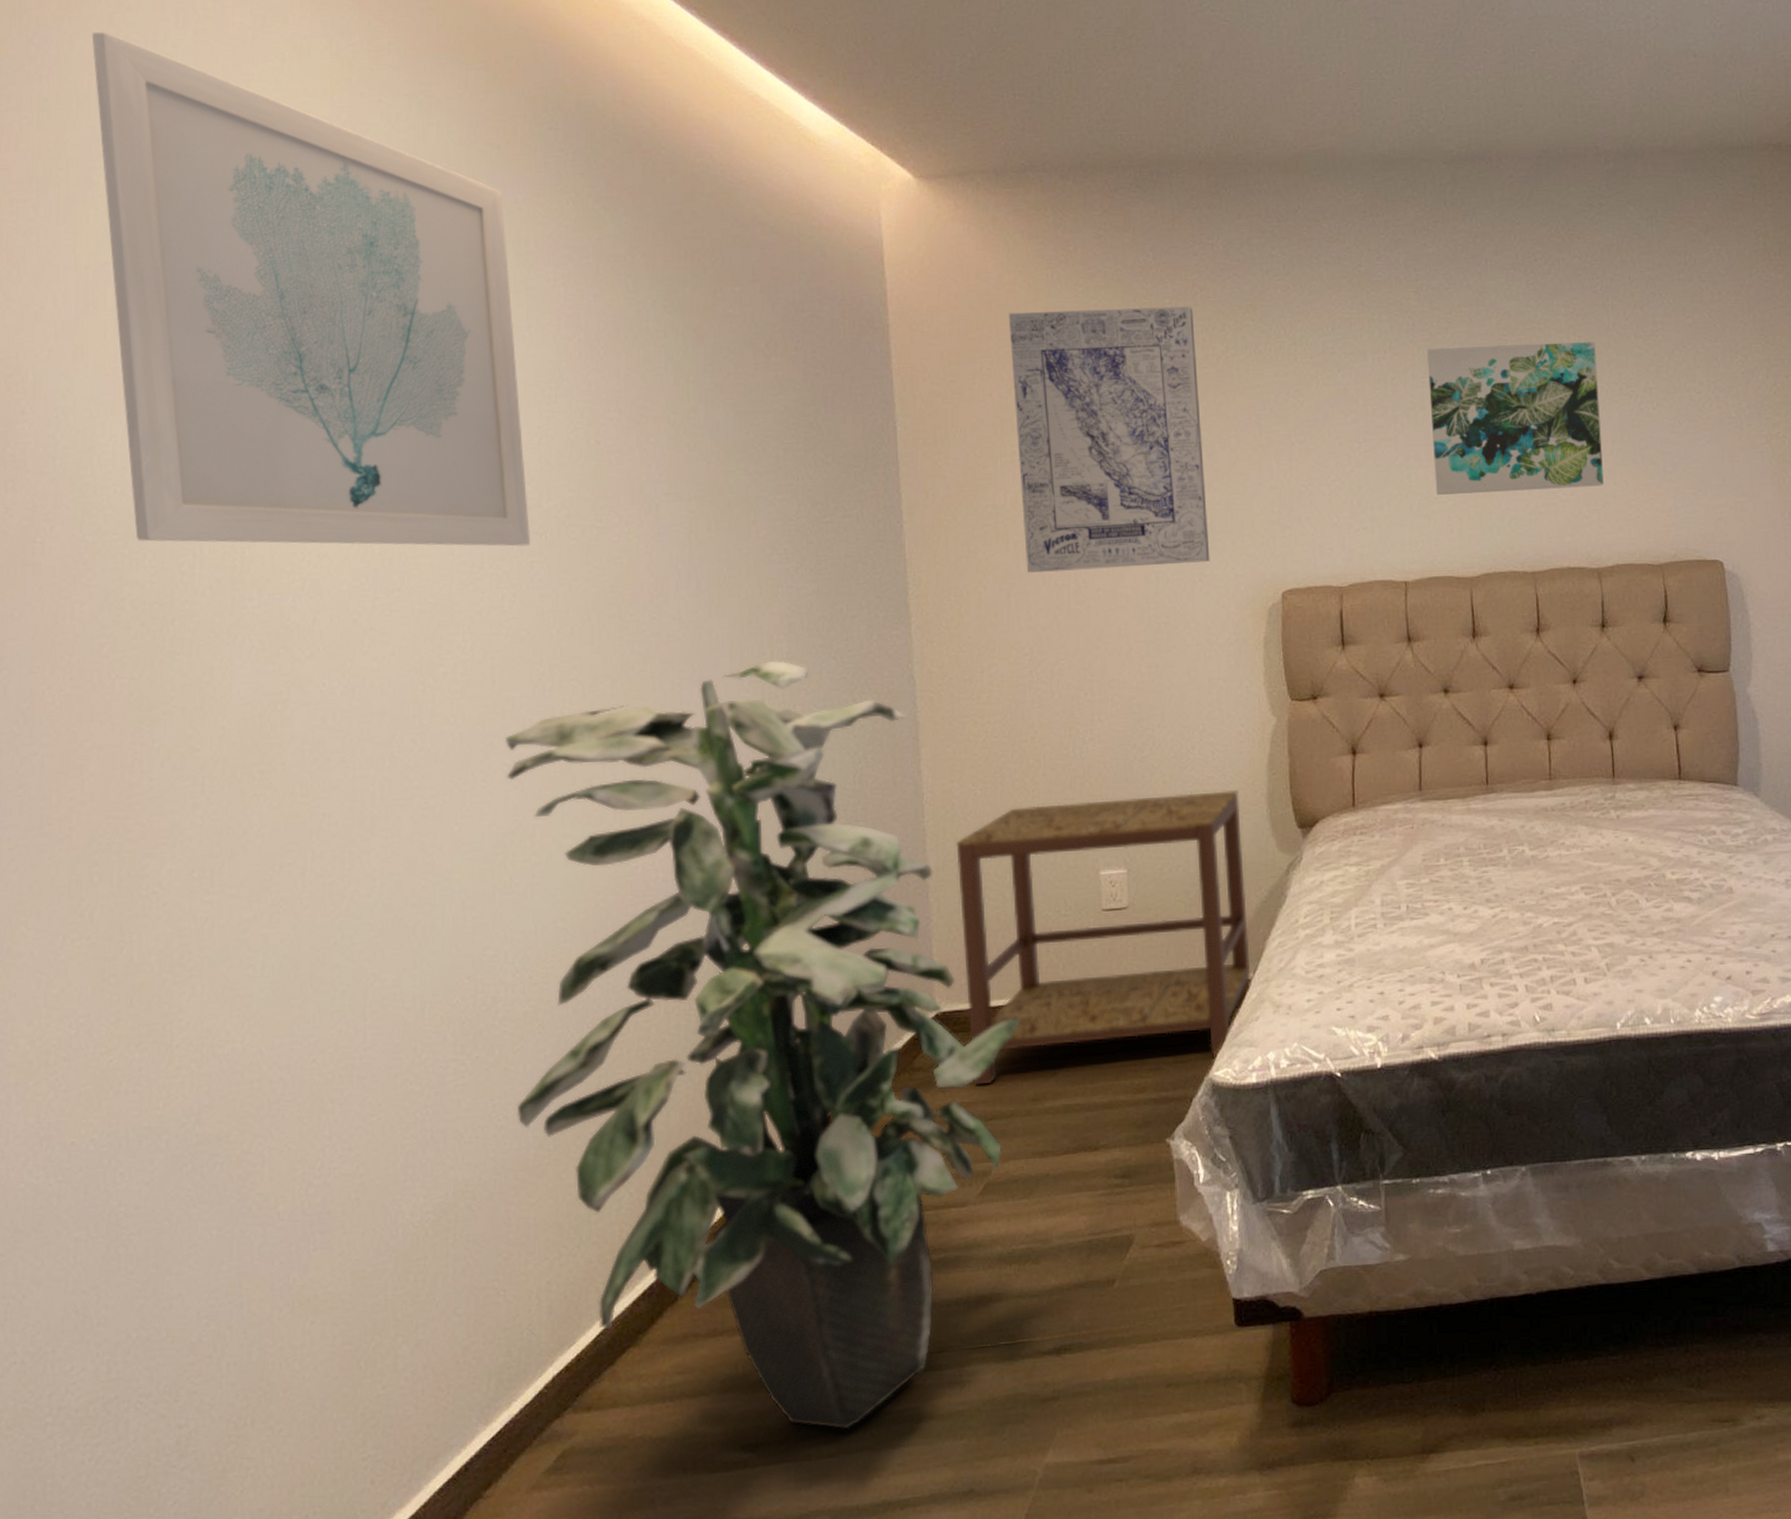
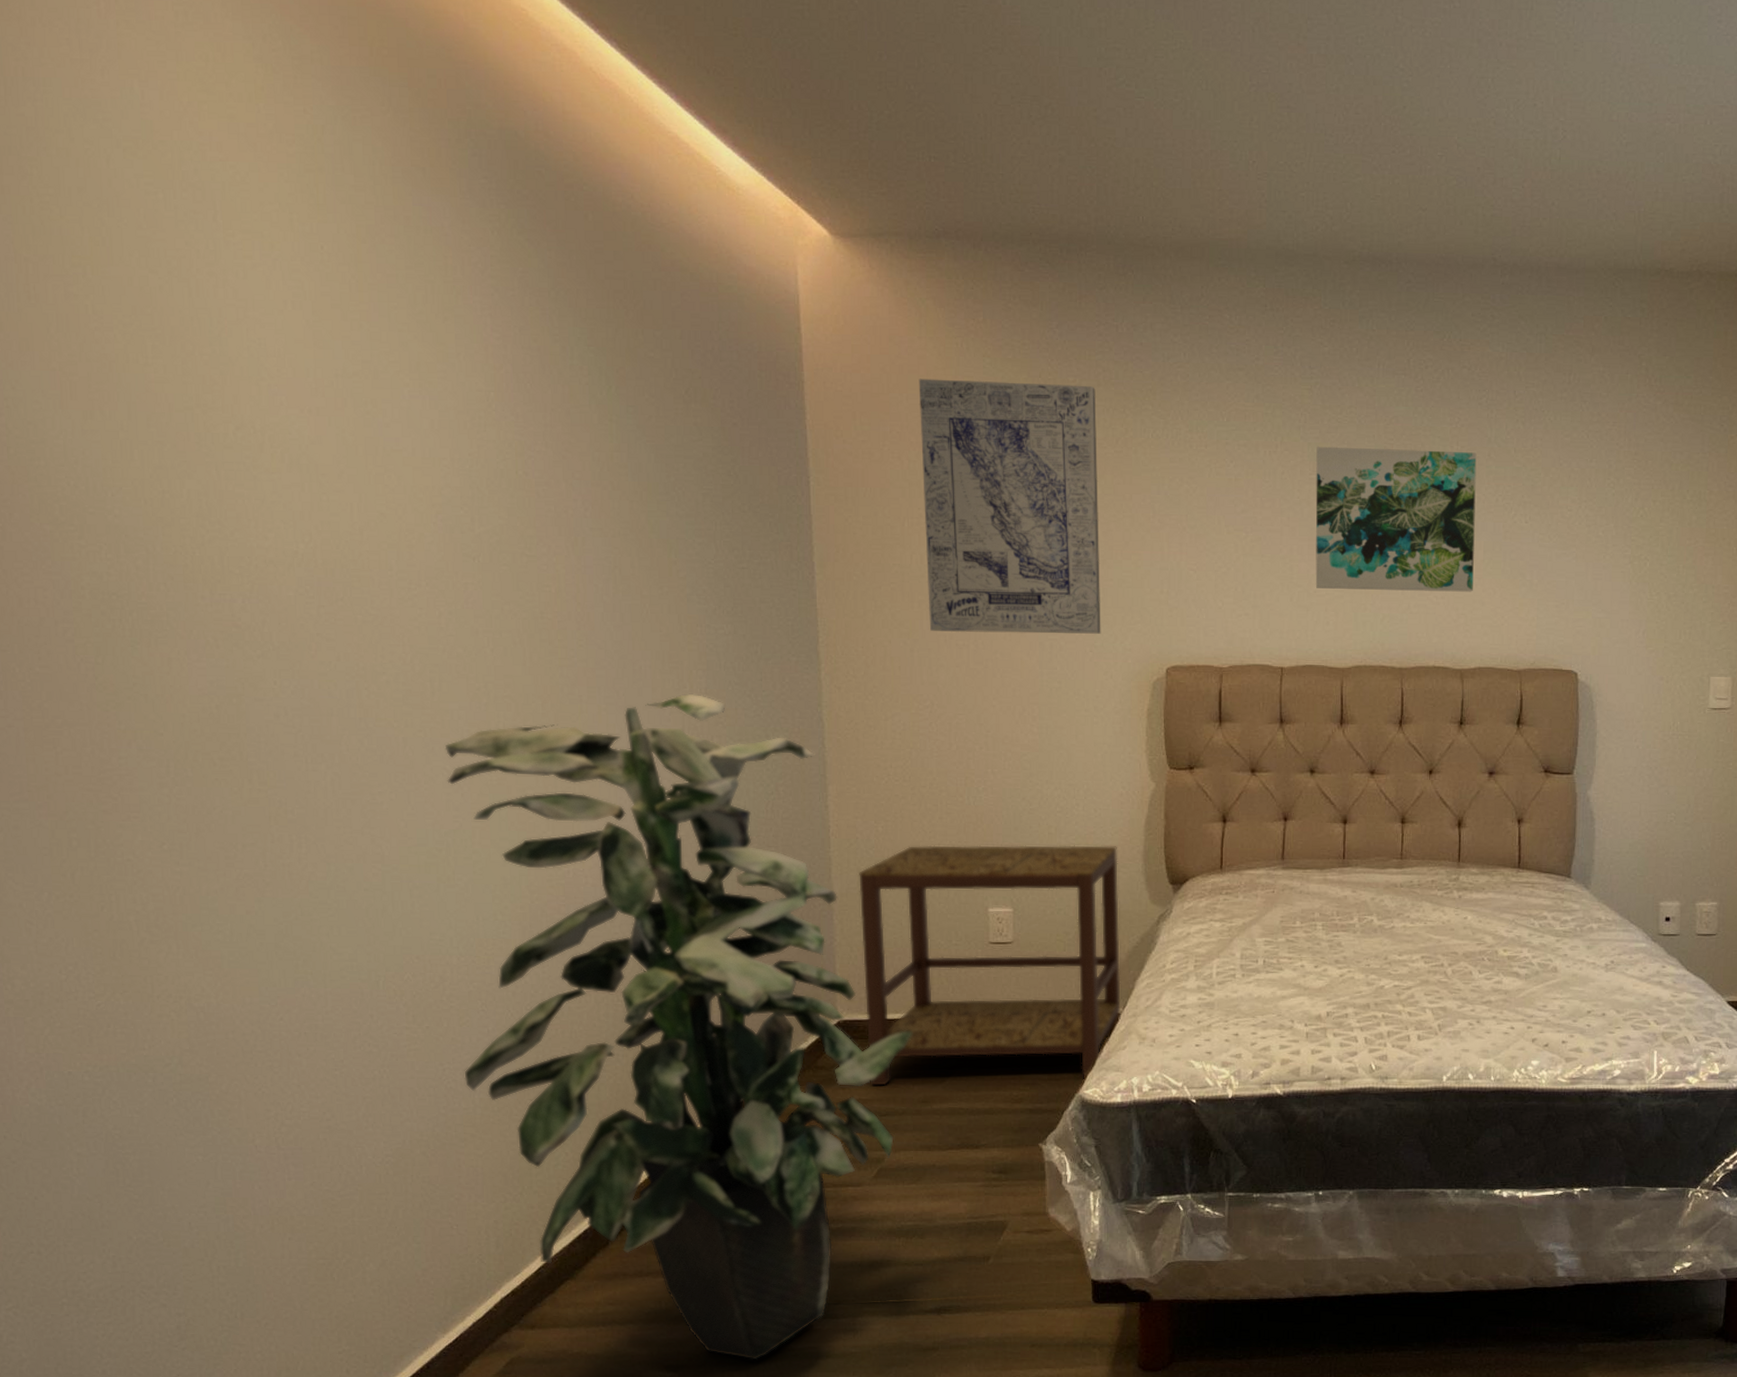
wall art: present [91,31,530,547] -> none [14,14,464,568]

